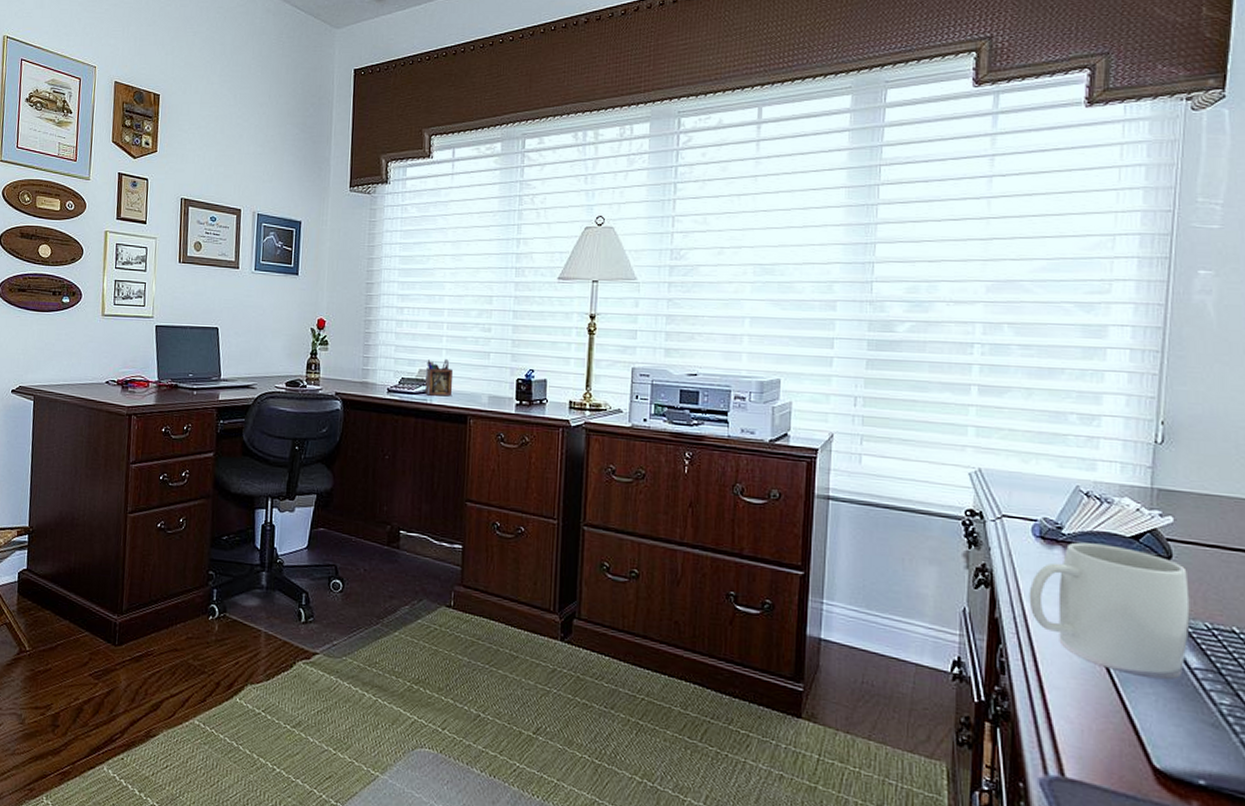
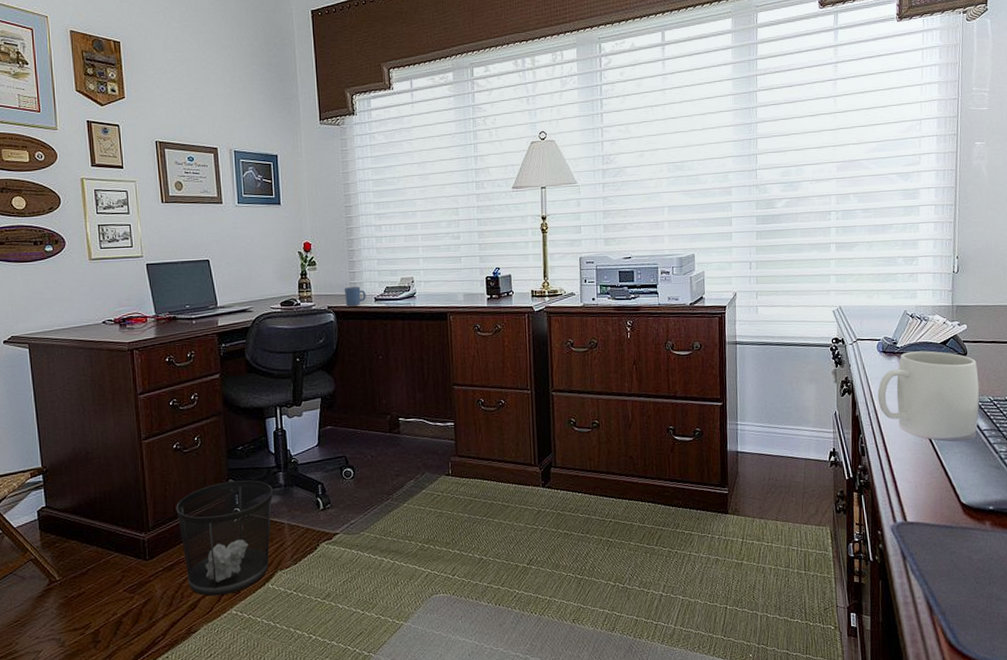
waste bin: none [152,573,254,701] -> present [176,479,274,596]
mug: none [355,373,378,396] -> present [344,287,366,307]
desk organizer: present [425,359,454,397] -> none [407,266,432,300]

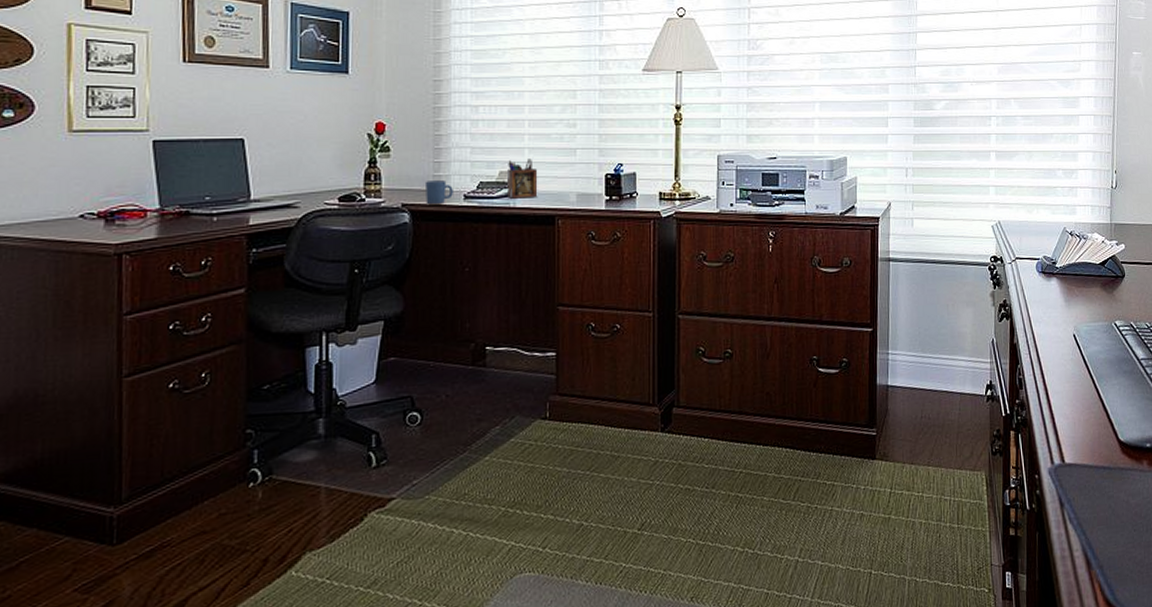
waste bin: present [176,479,274,596] -> none [165,429,309,592]
desk organizer: none [407,266,432,300] -> present [507,159,538,199]
mug: present [877,351,980,442] -> none [1036,272,1138,373]

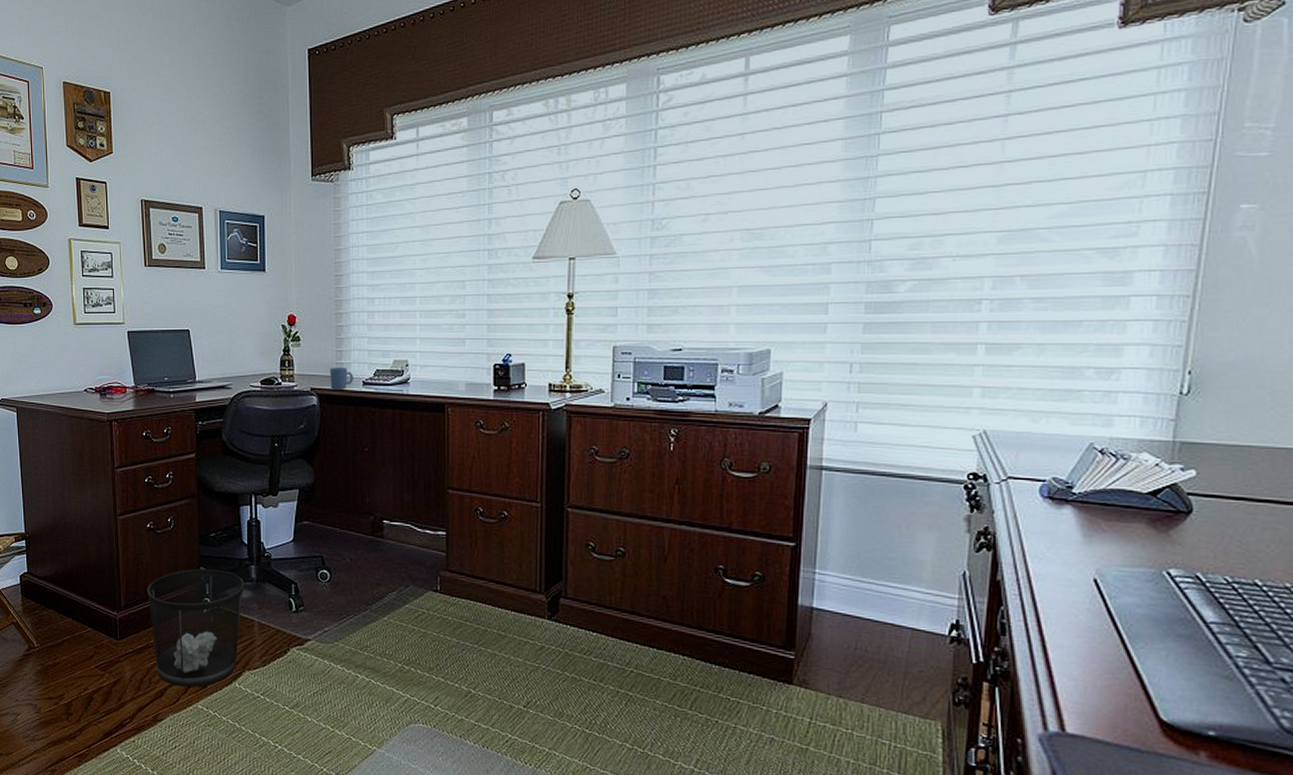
waste bin: none [165,429,309,592] -> present [147,568,245,688]
desk organizer: present [507,159,538,199] -> none [401,348,429,386]

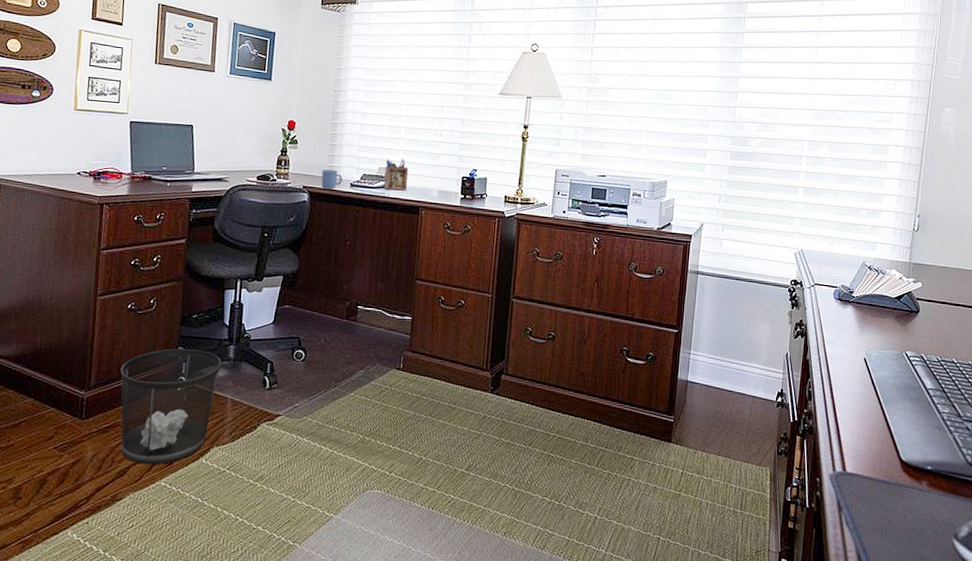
desk organizer: none [401,348,429,386] -> present [384,159,409,191]

